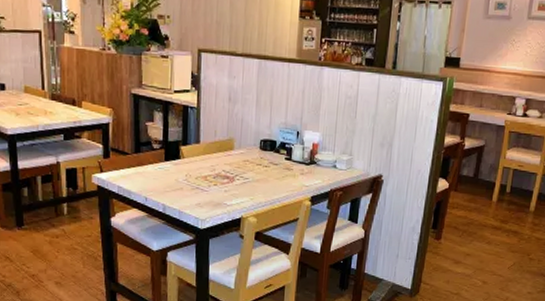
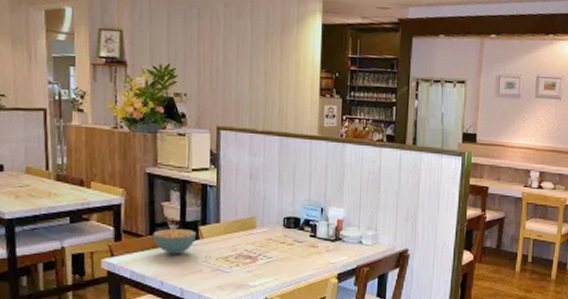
cereal bowl: none [137,147,178,173] -> present [152,228,197,255]

